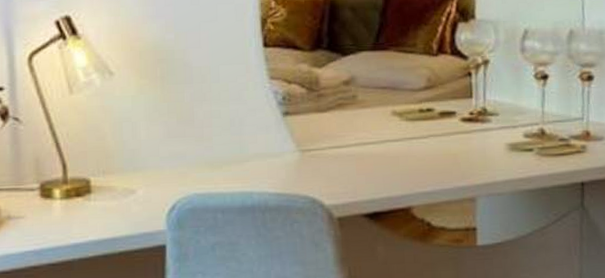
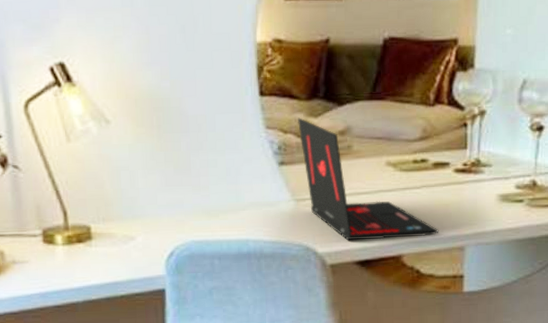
laptop: none [302,68,449,192] -> present [298,117,439,241]

